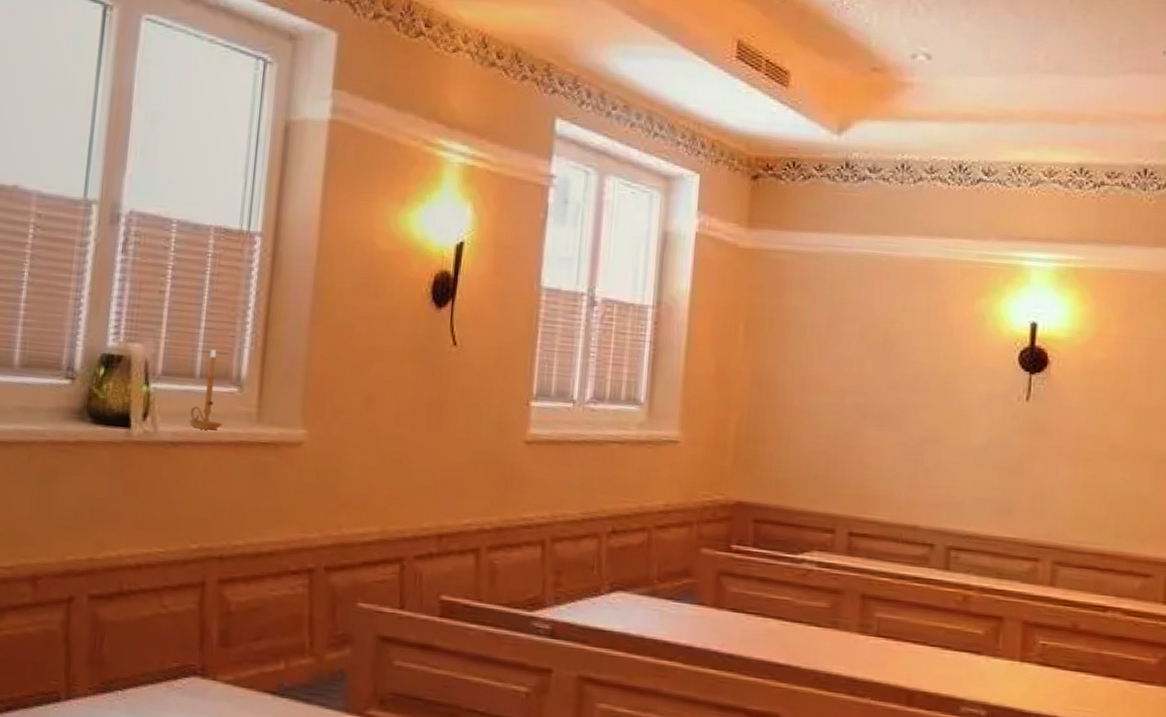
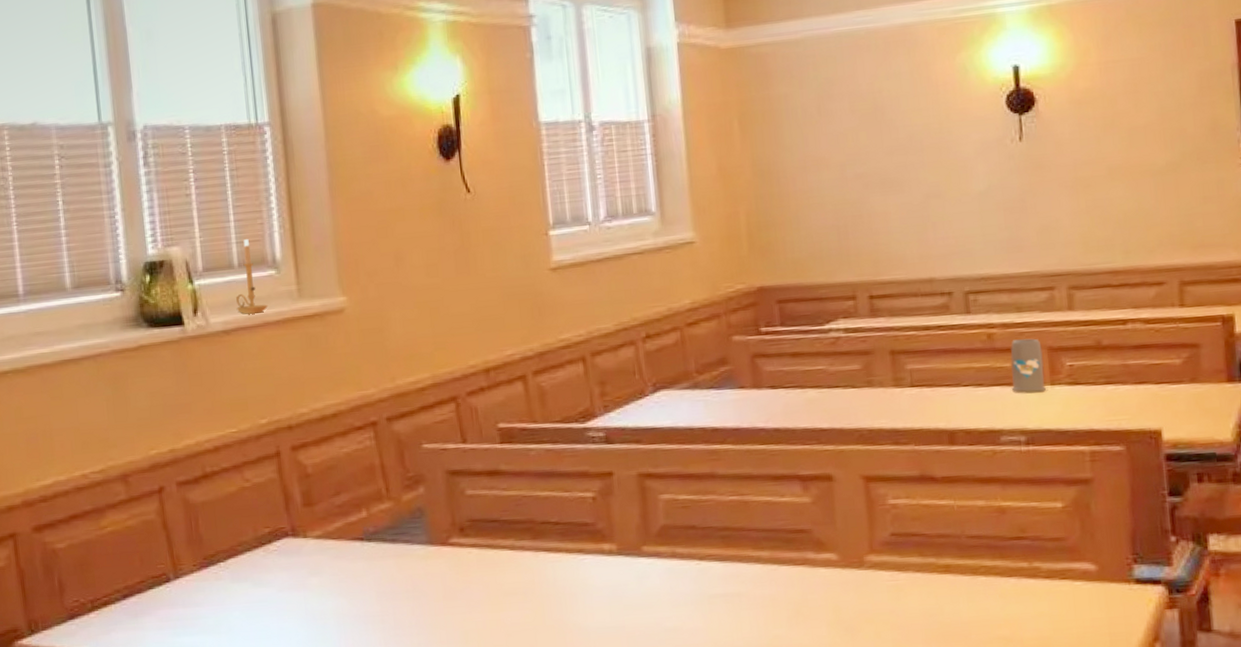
beer mug: none [980,606,1017,669] -> present [1010,338,1046,394]

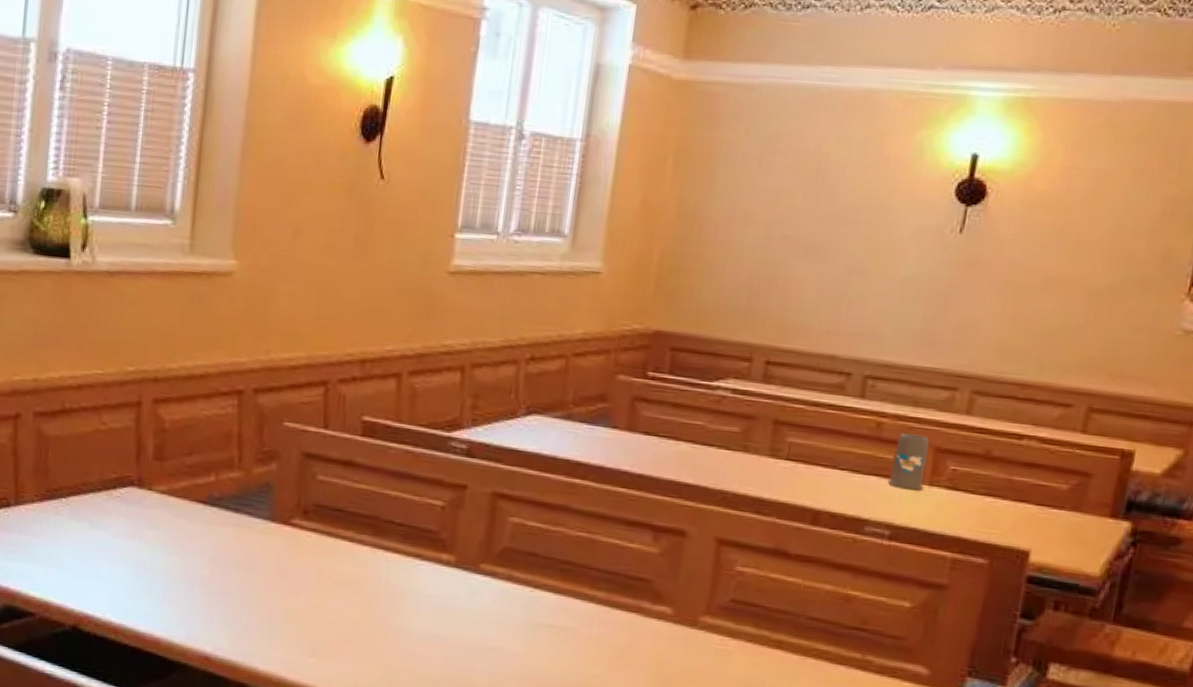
candle holder: present [236,239,268,314] -> none [125,184,157,261]

